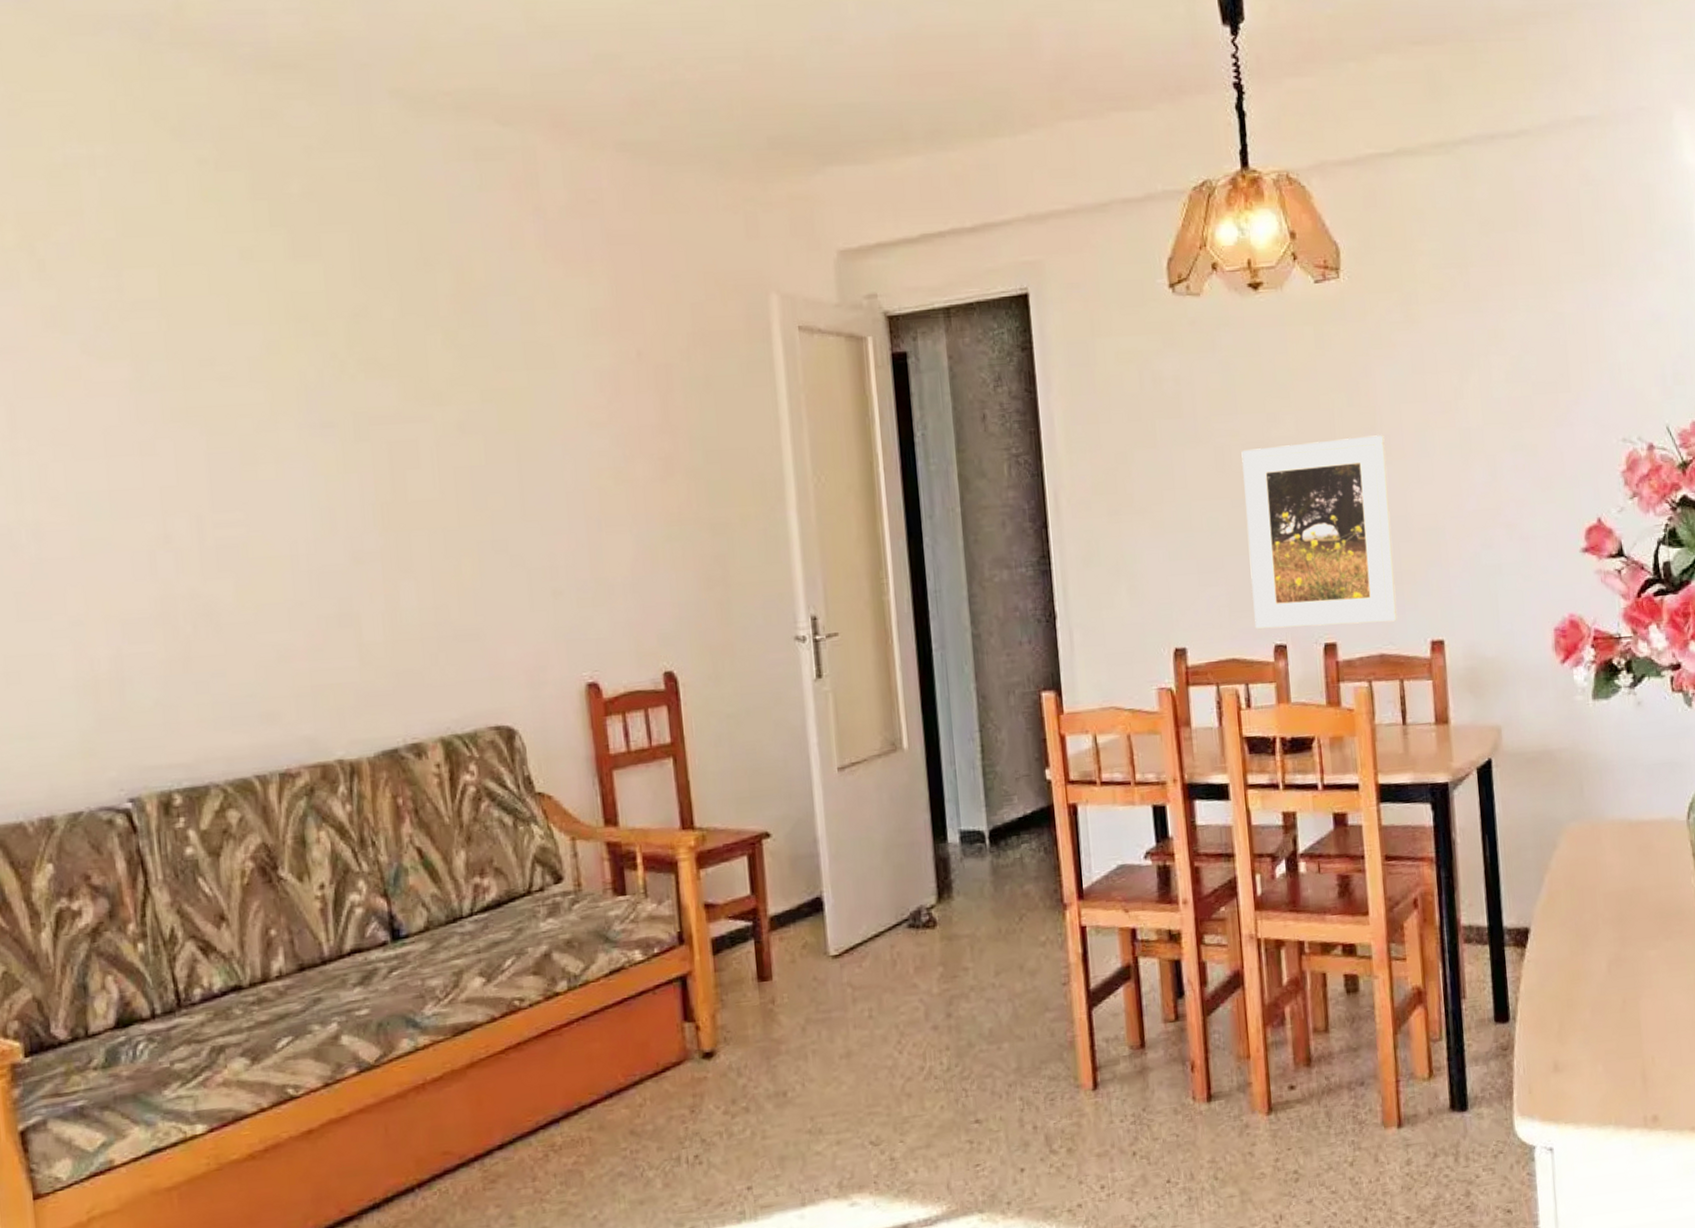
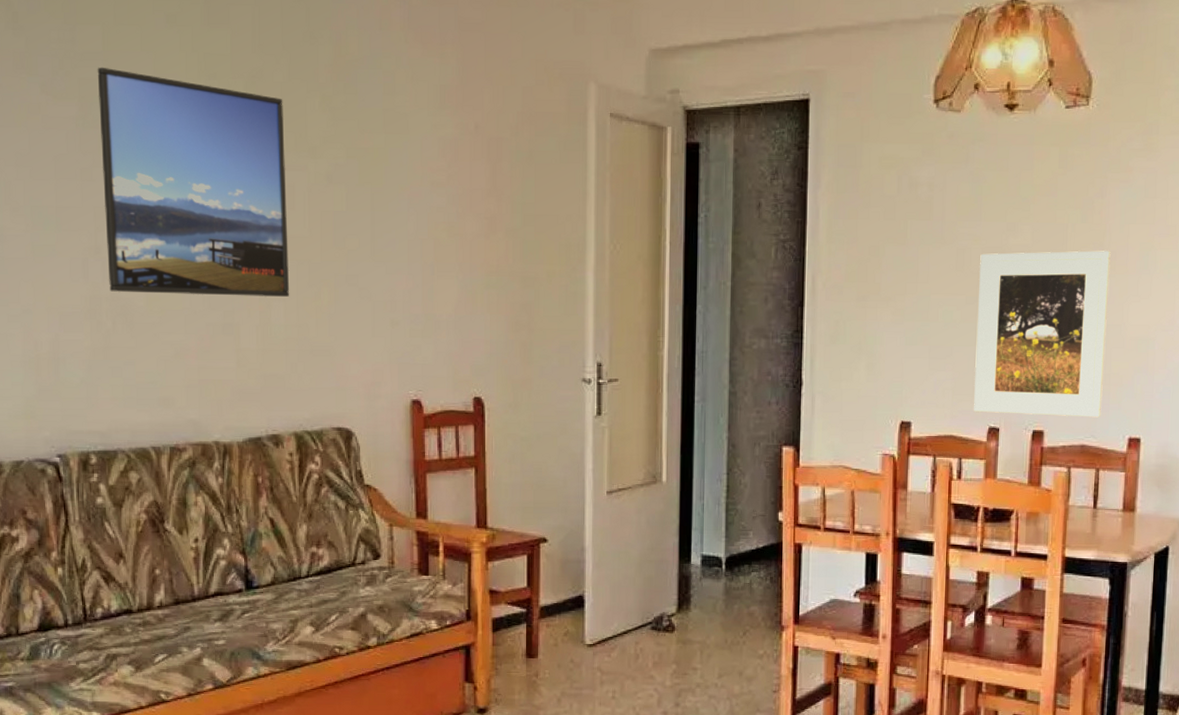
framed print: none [153,317,422,589] -> present [97,67,290,297]

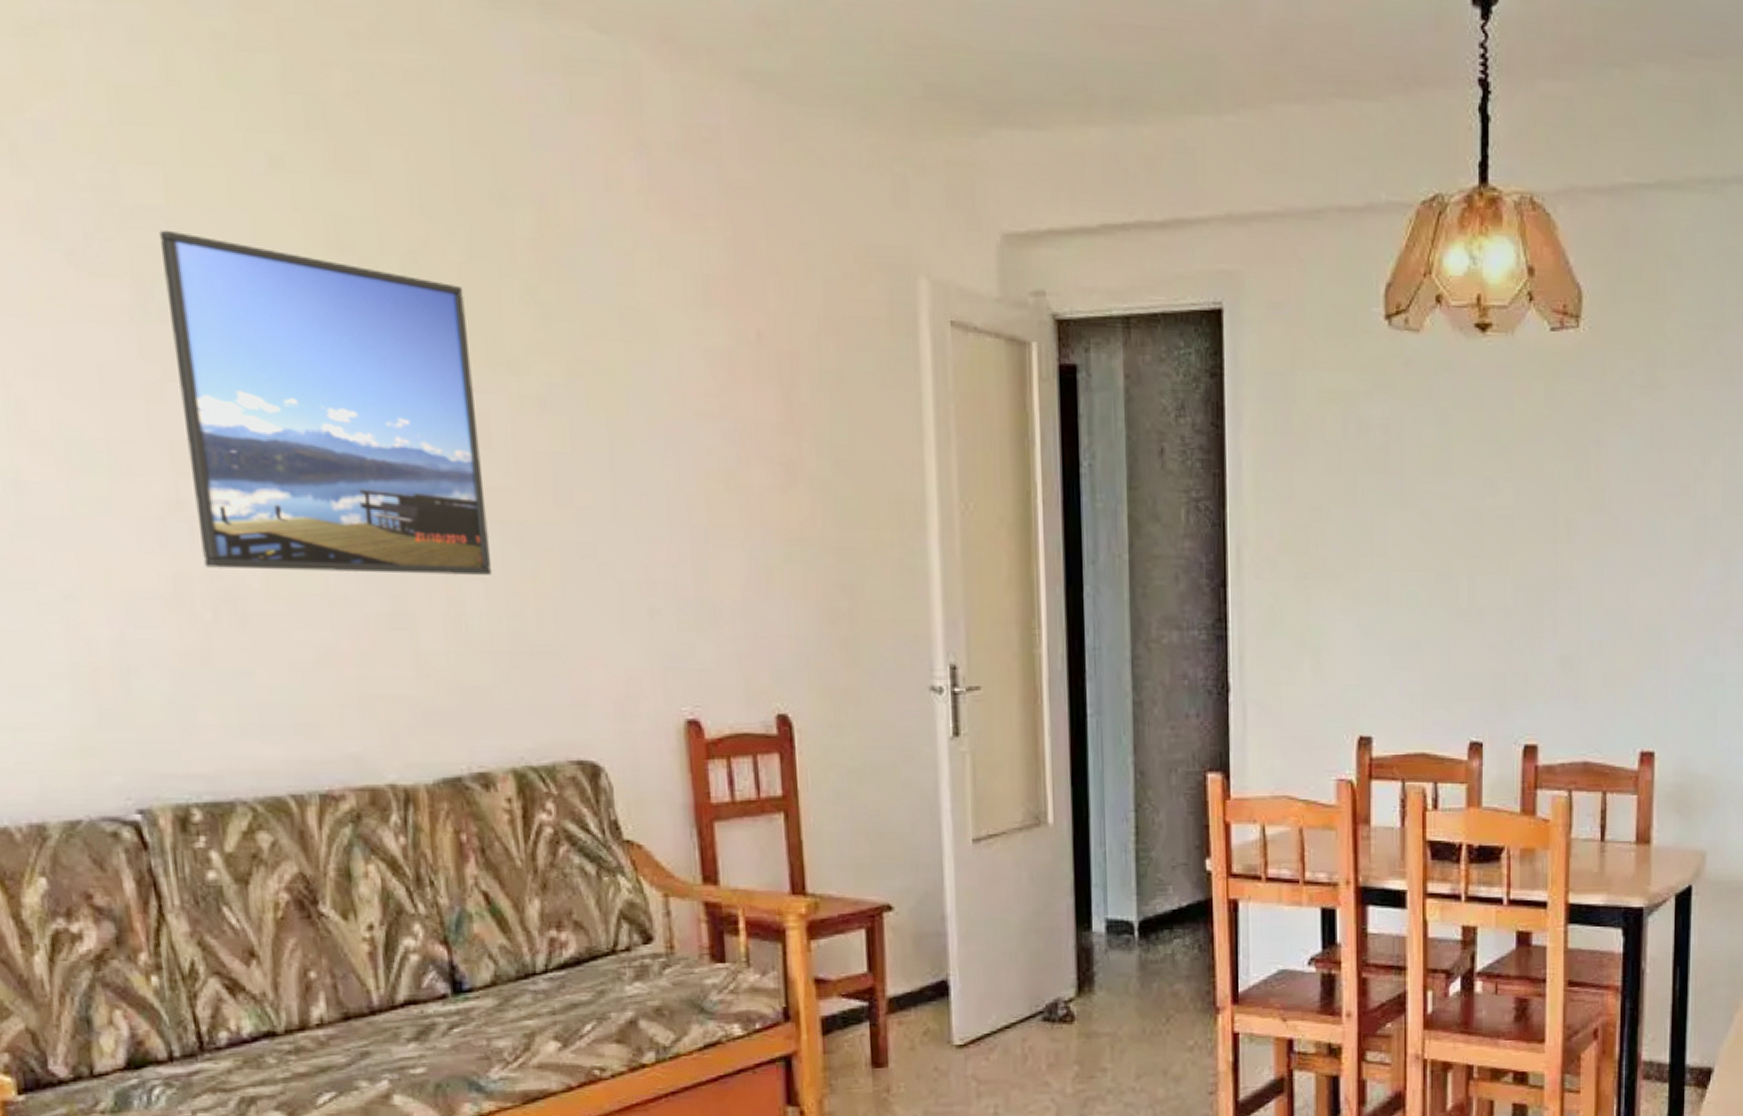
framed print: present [974,250,1111,418] -> none [1450,515,1612,727]

